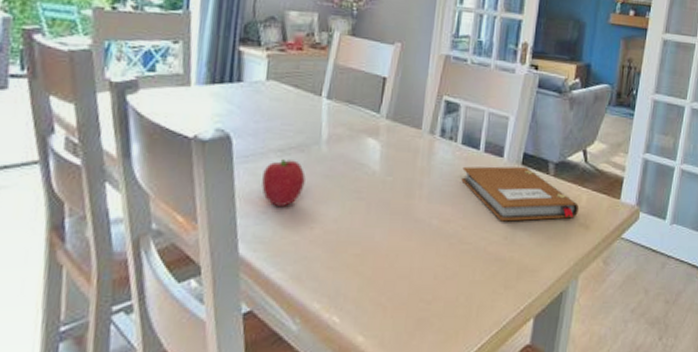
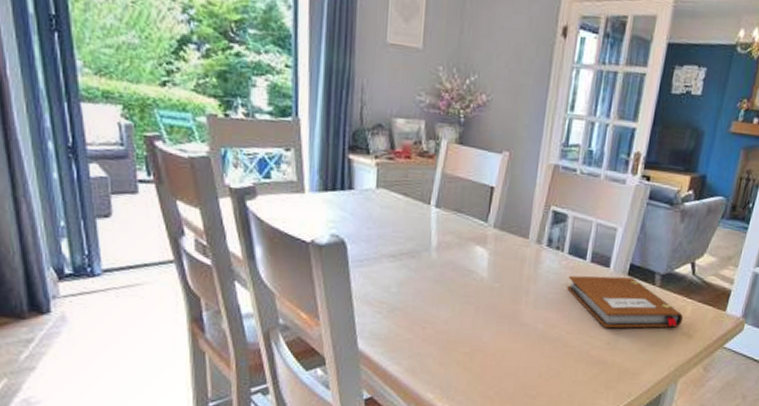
fruit: present [261,159,306,208] -> none [376,264,417,309]

